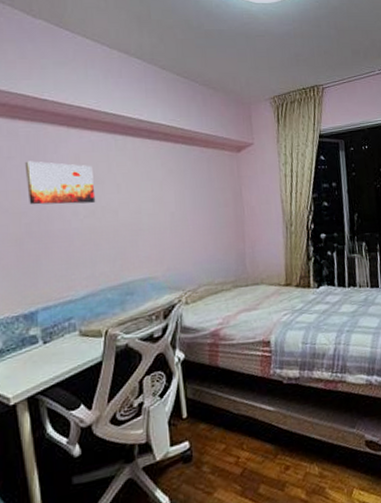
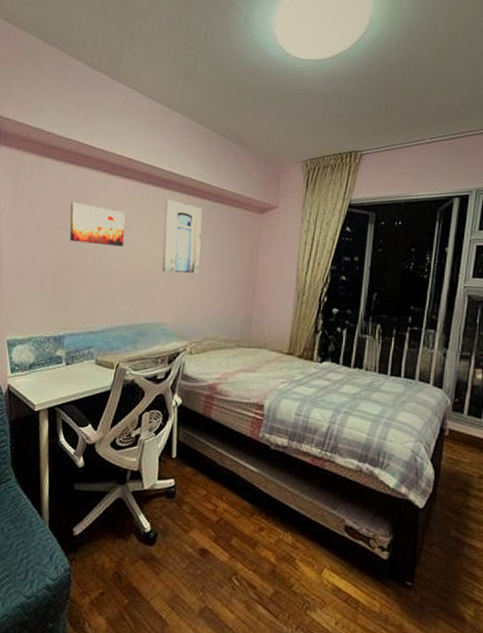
wall art: none [135,147,183,223] -> present [161,199,202,274]

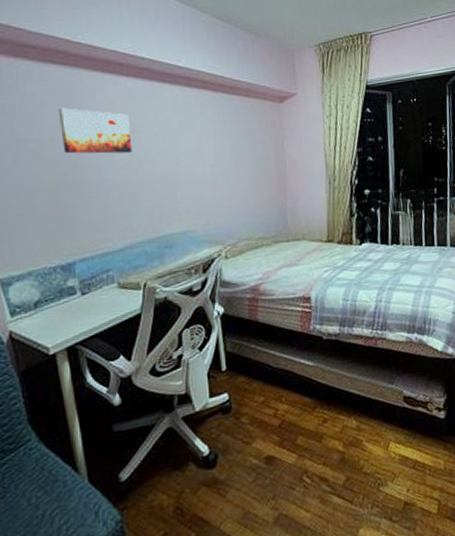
wall art: present [161,199,202,274] -> none [173,96,223,175]

